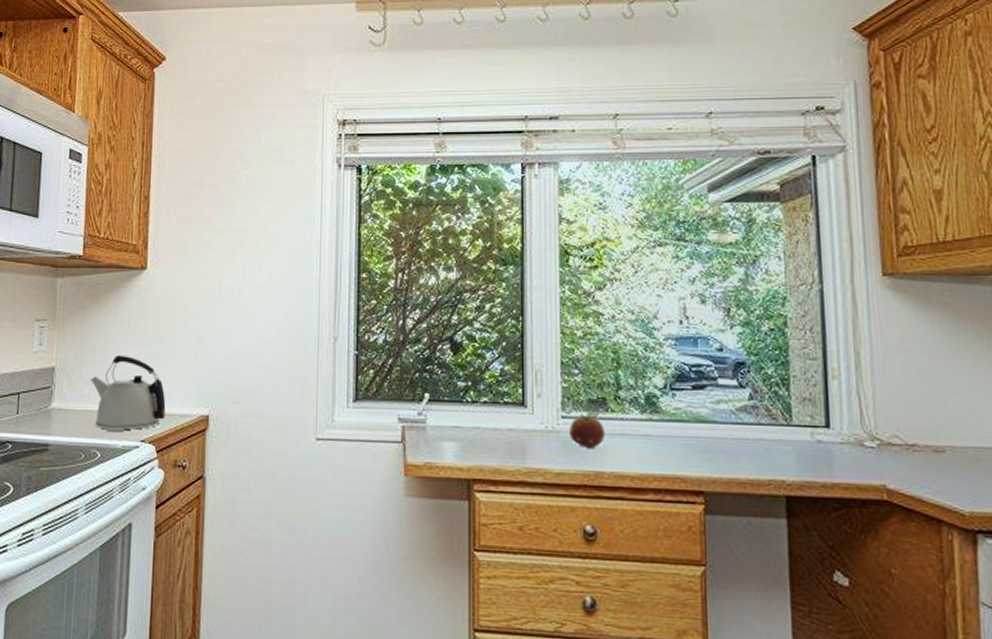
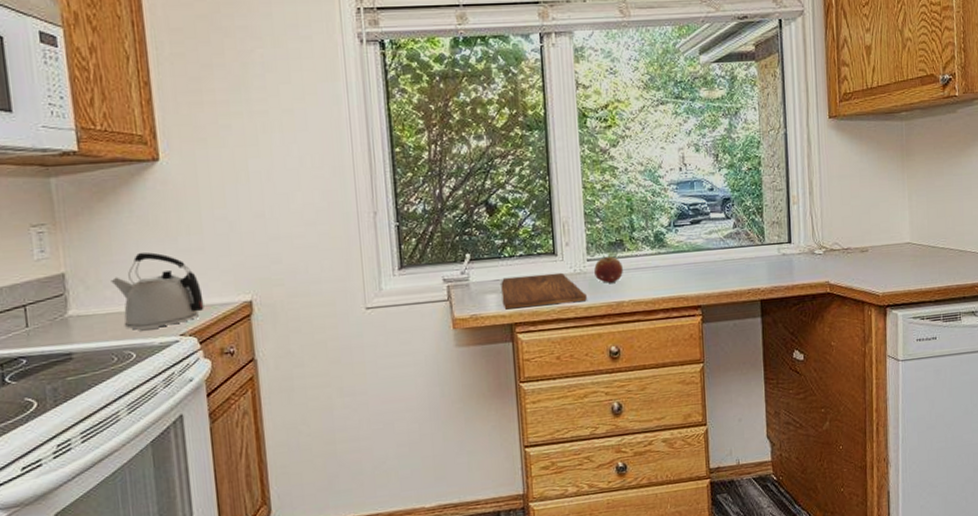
cutting board: none [461,425,559,465] -> present [501,272,587,310]

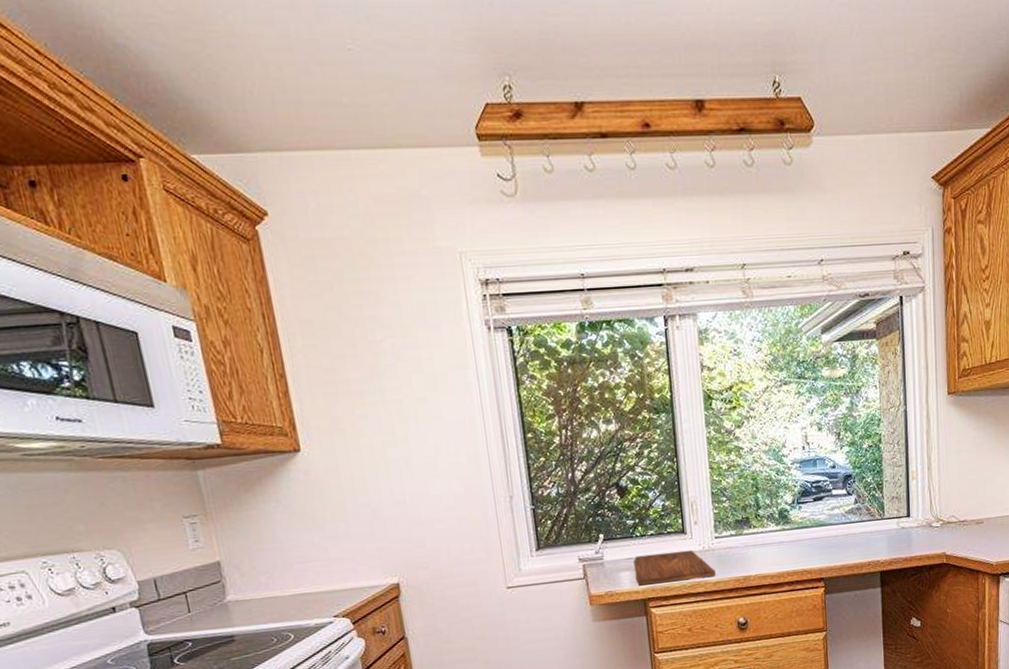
kettle: present [111,252,204,331] -> none [264,539,355,614]
fruit: present [594,256,623,283] -> none [722,533,750,559]

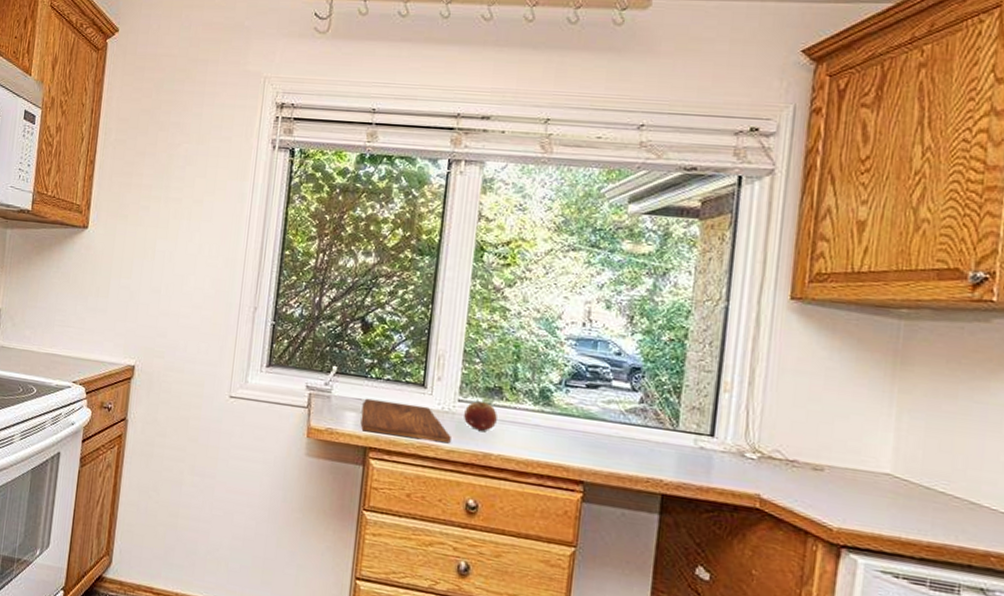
fruit: none [722,533,750,559] -> present [464,401,497,431]

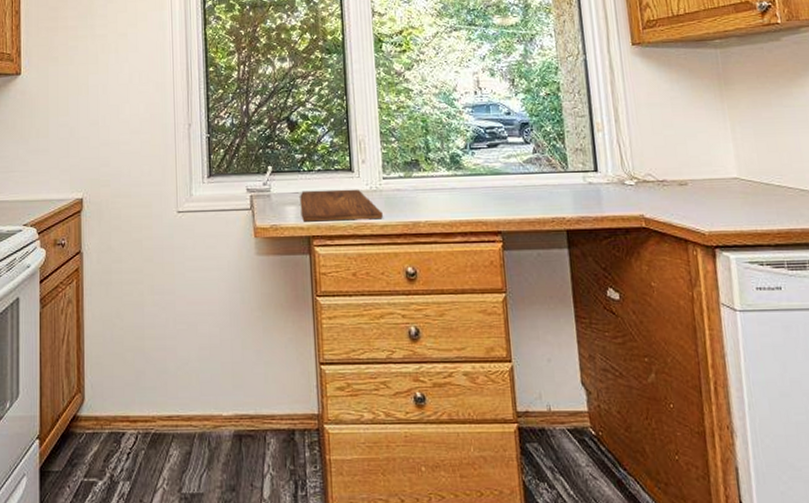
fruit: present [464,401,497,431] -> none [390,176,419,202]

